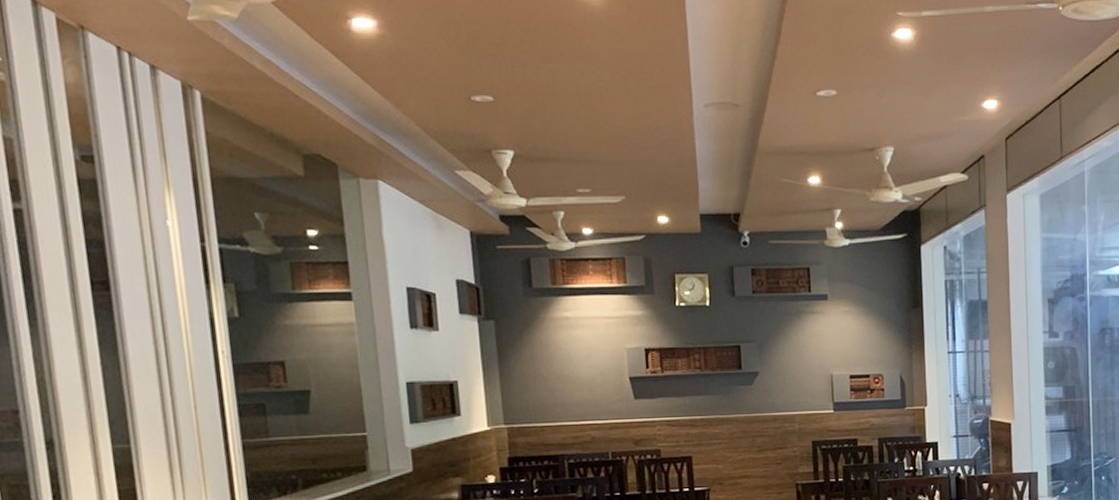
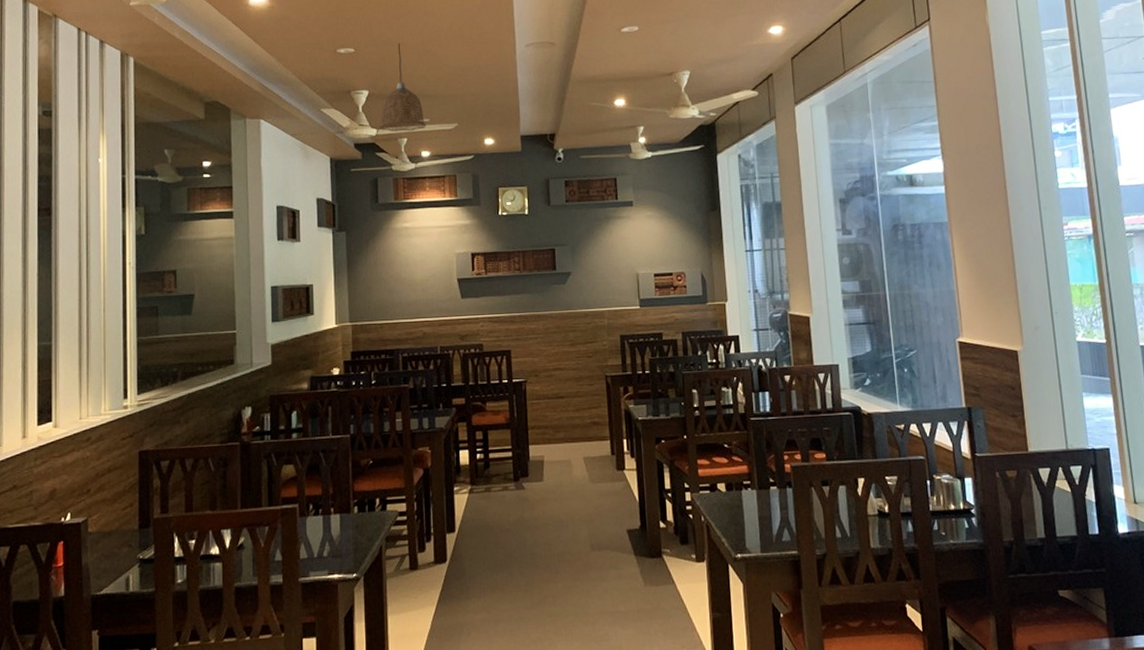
pendant lamp: none [529,93,587,203] -> present [379,43,426,132]

